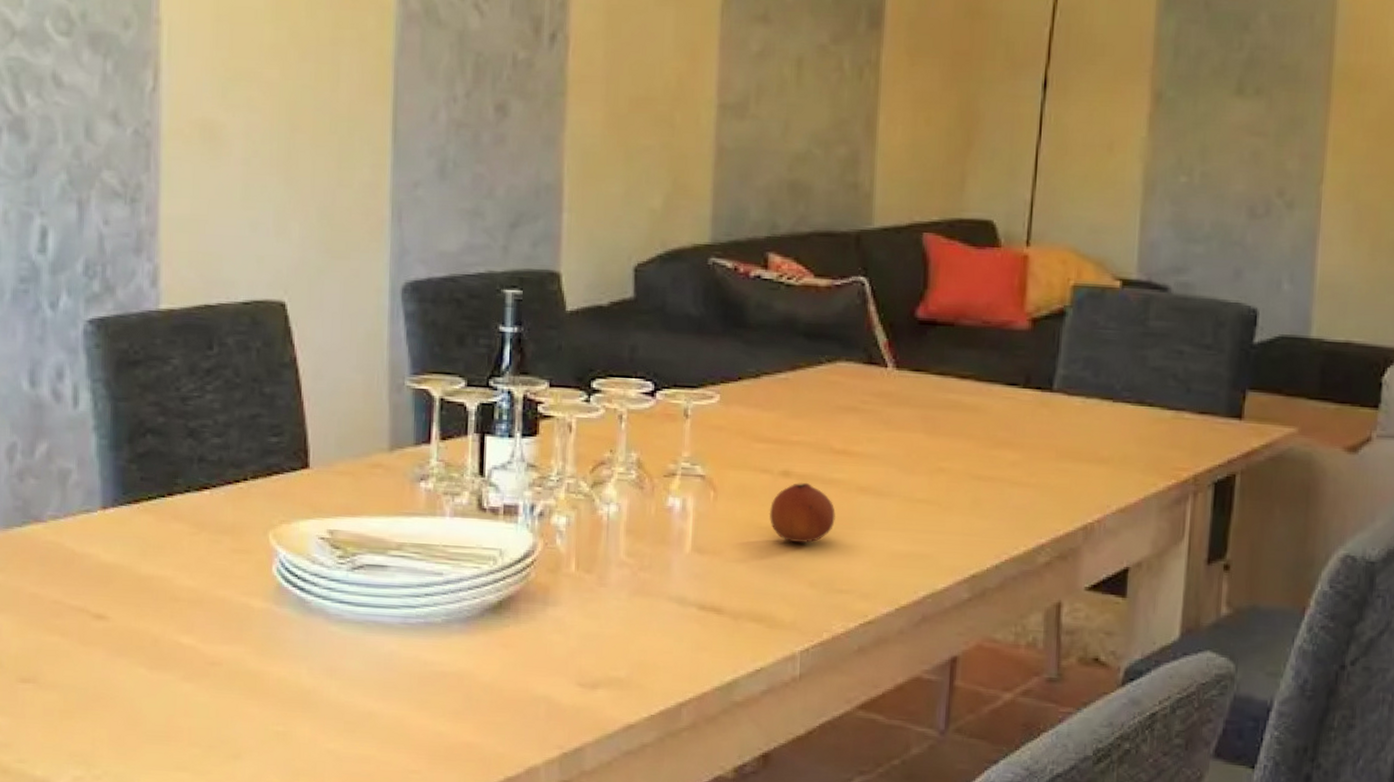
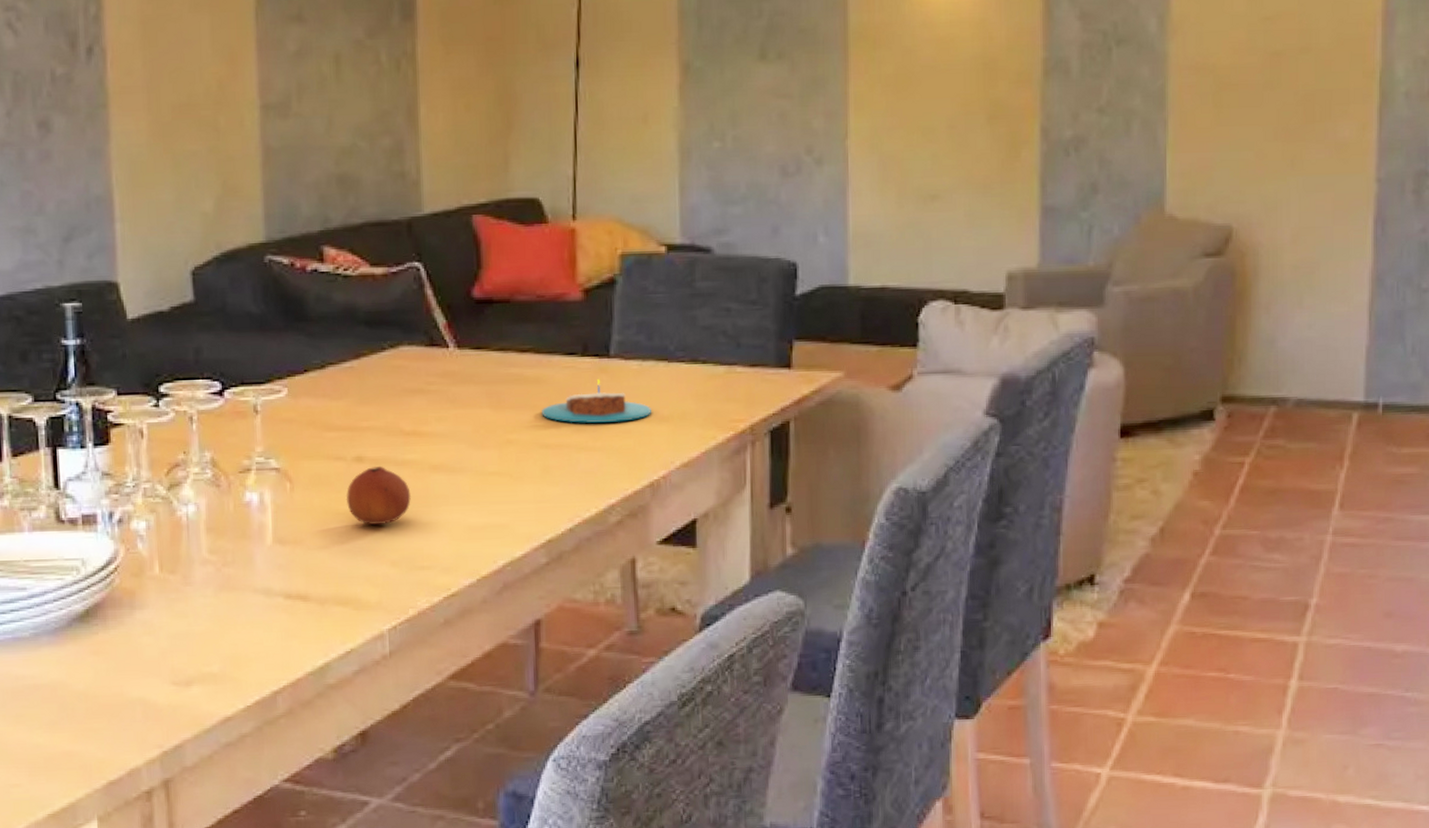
candle: none [977,413,1091,460] -> present [542,379,651,423]

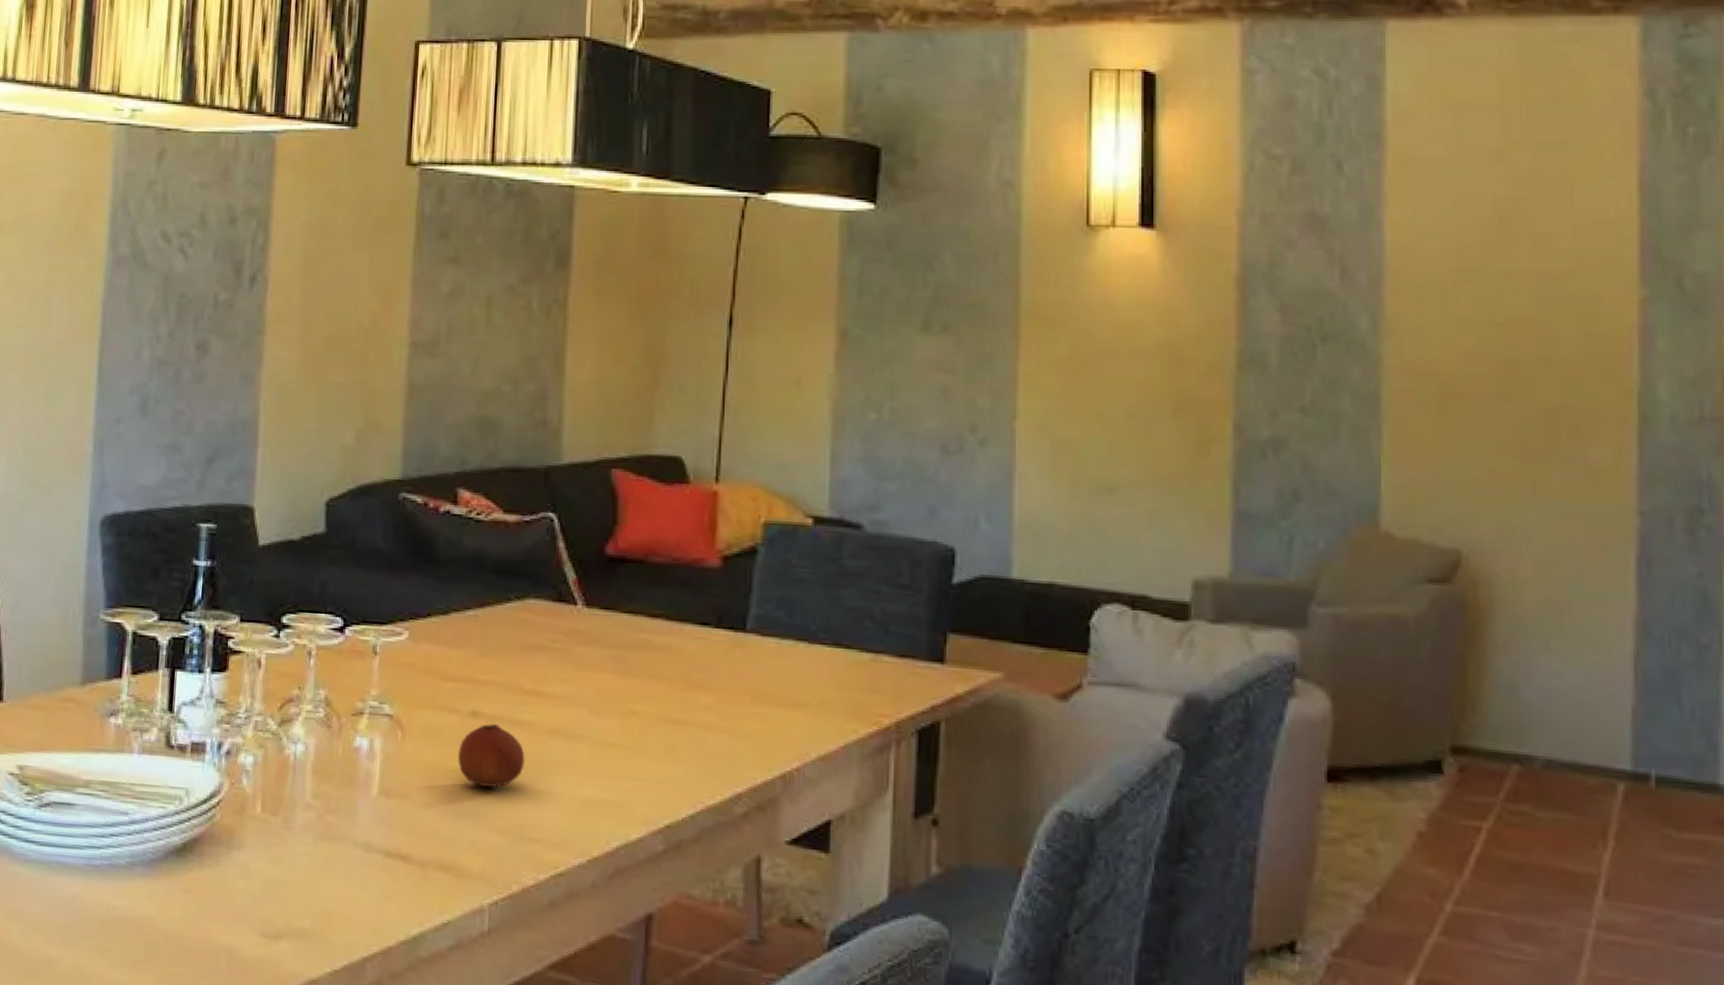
candle: present [542,379,651,423] -> none [669,654,788,704]

